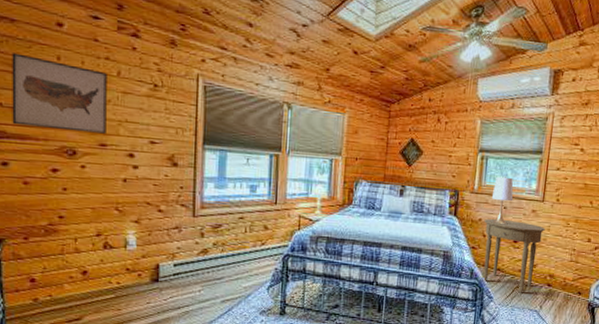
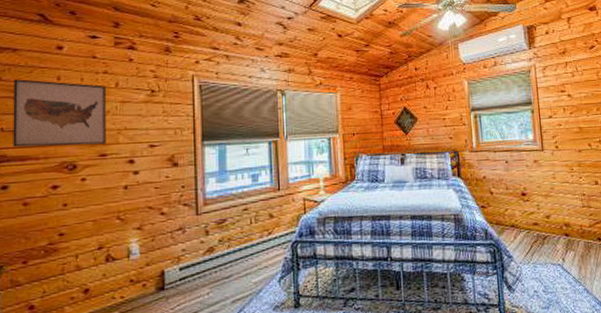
side table: present [483,218,545,293] -> none [488,173,551,248]
lamp: present [492,176,514,224] -> none [491,131,513,179]

